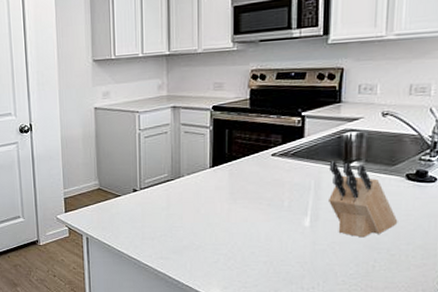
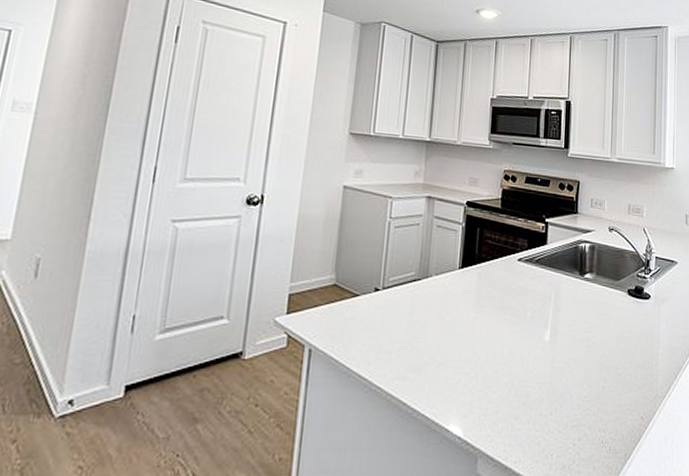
knife block: present [329,161,398,238] -> none [566,271,623,355]

